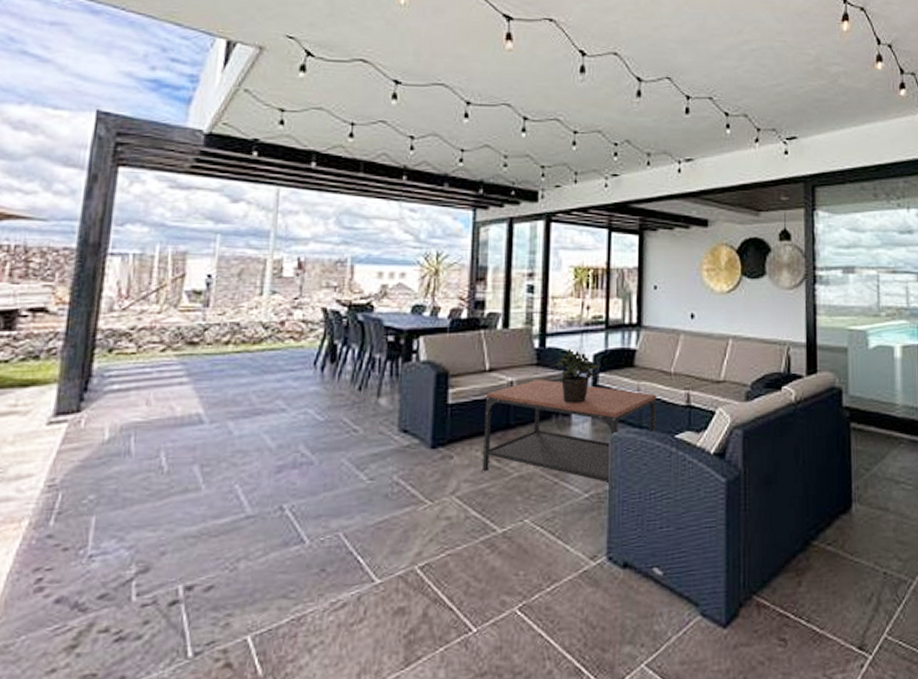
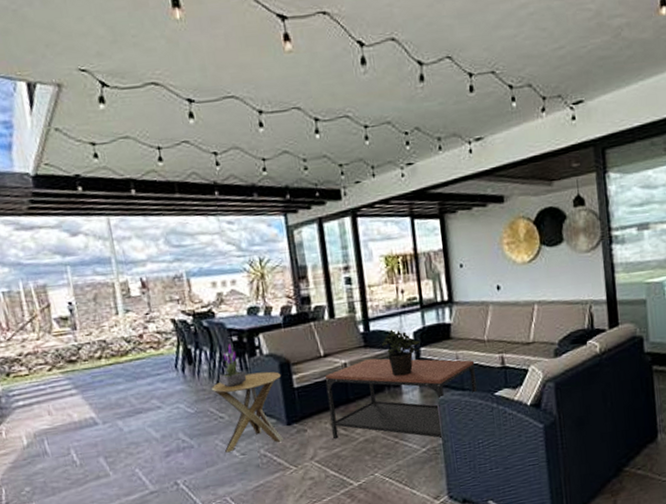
side table: none [350,381,436,475] -> present [210,371,284,453]
potted plant: none [363,343,395,396] -> present [219,343,247,388]

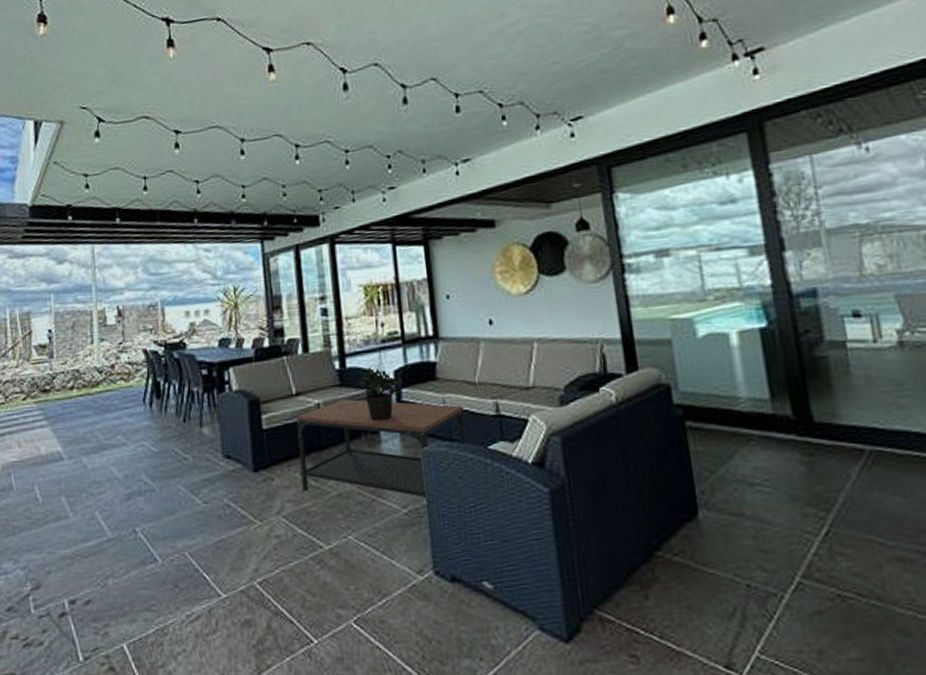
side table: present [210,371,284,453] -> none [177,409,250,500]
potted plant: present [219,343,247,388] -> none [186,377,214,426]

